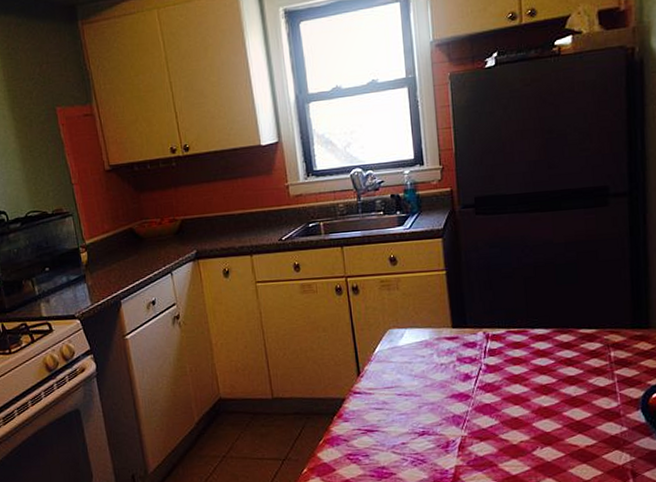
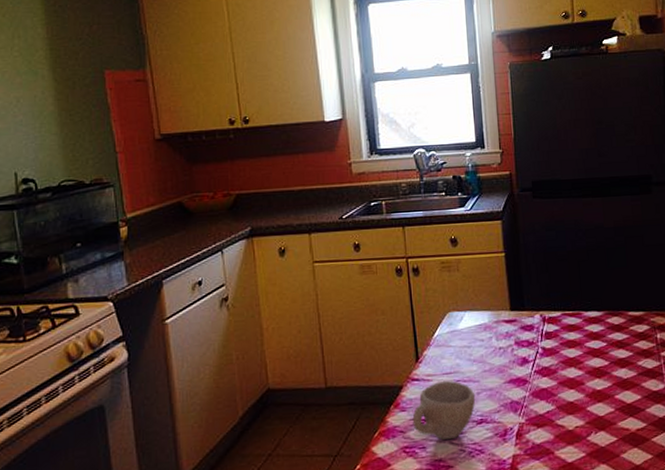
cup: none [355,394,418,450] -> present [412,380,476,440]

